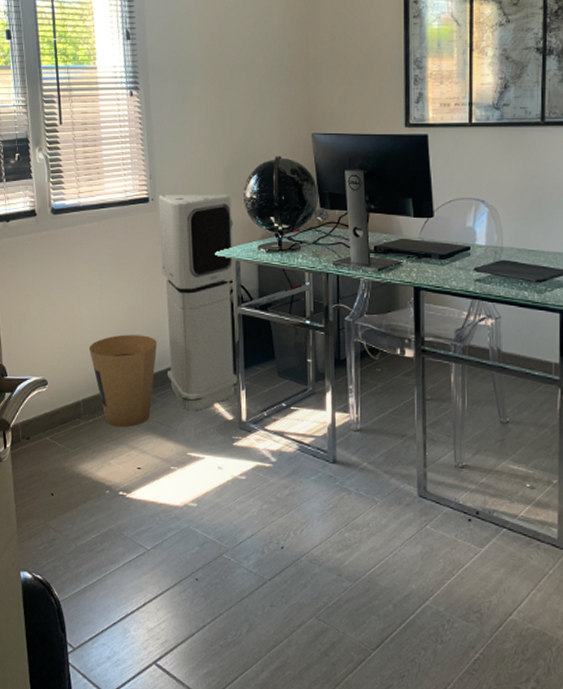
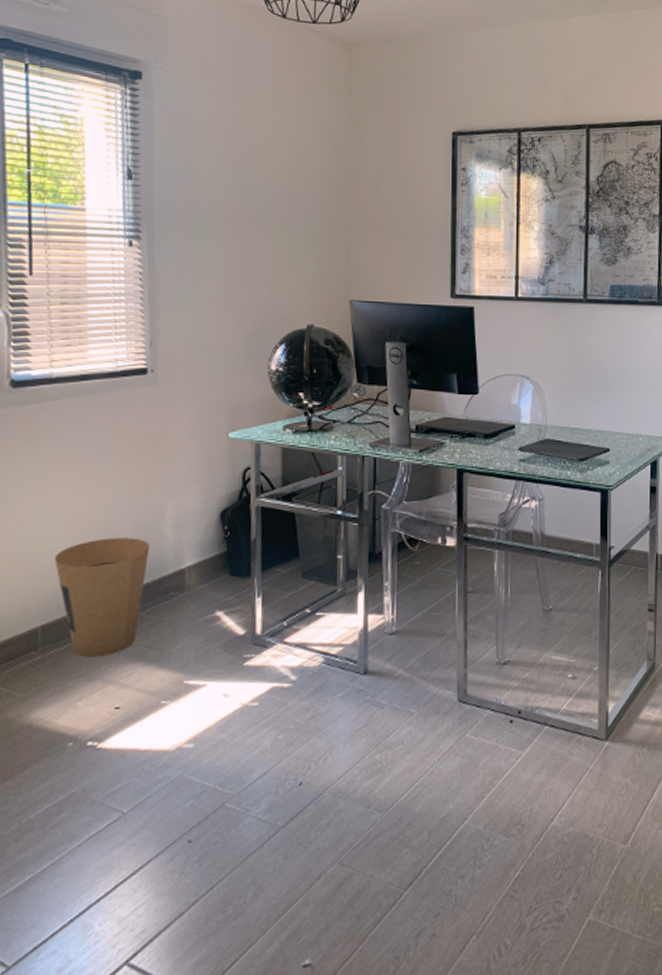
air purifier: present [158,193,238,411] -> none [159,365,254,628]

